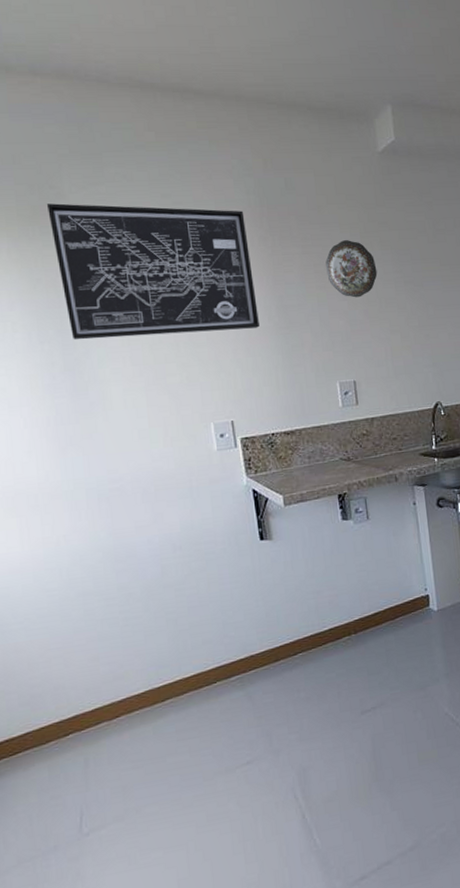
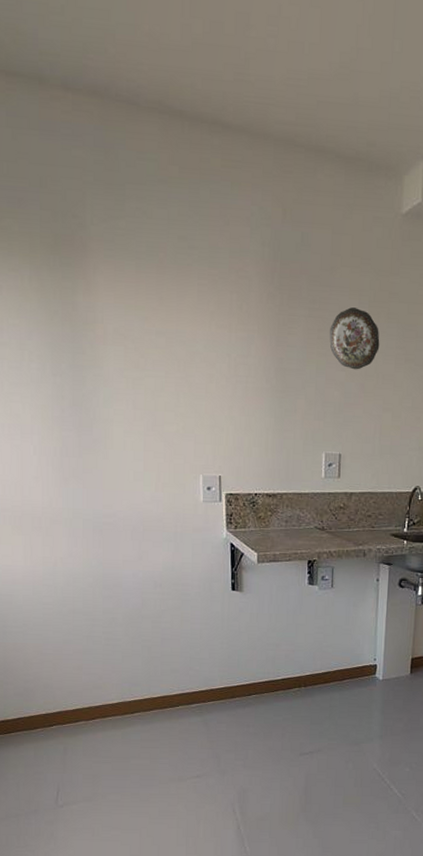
wall art: present [46,203,260,340] -> none [68,233,258,388]

